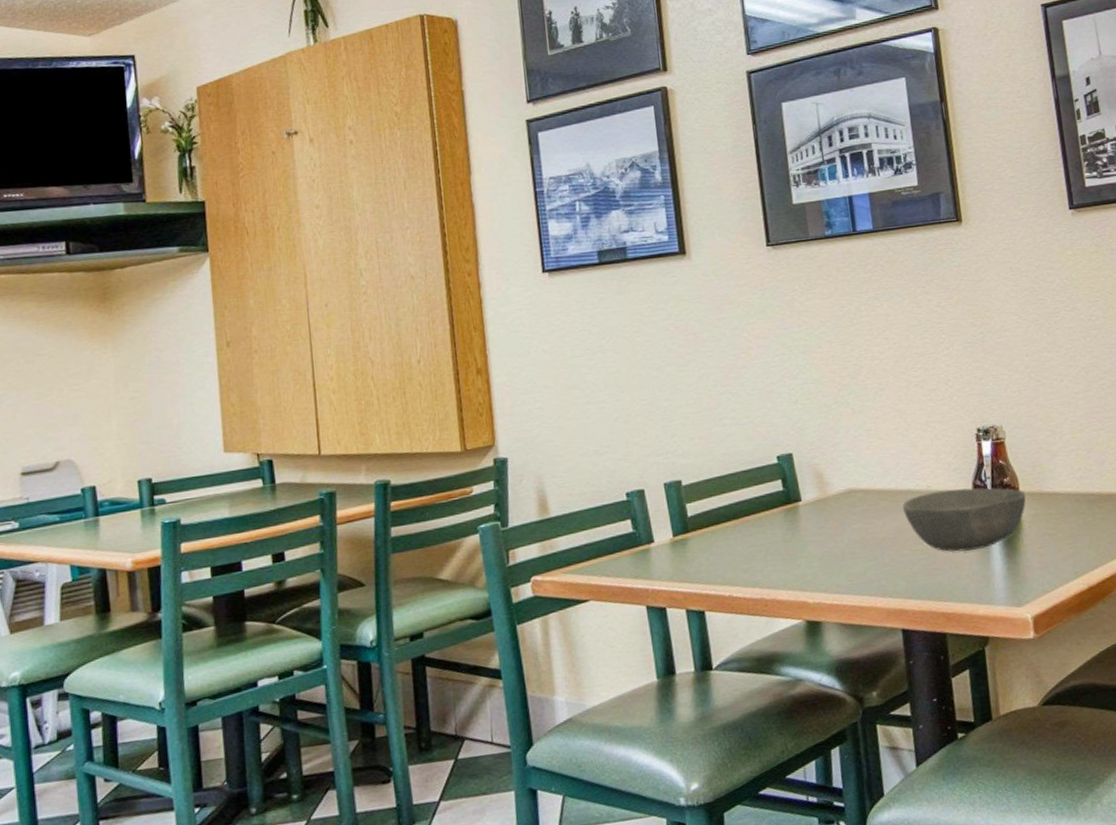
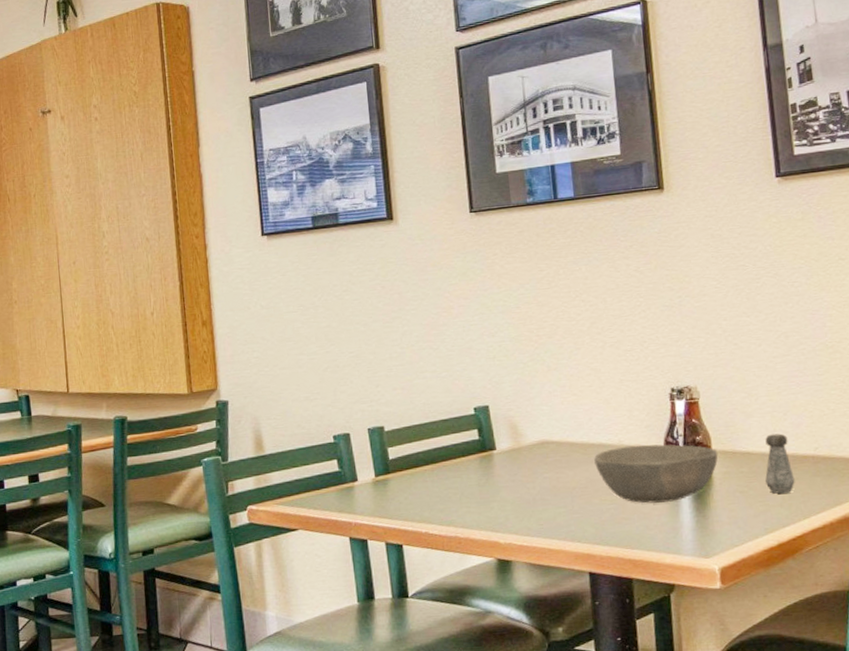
salt shaker: none [1071,472,1102,535] -> present [764,433,795,494]

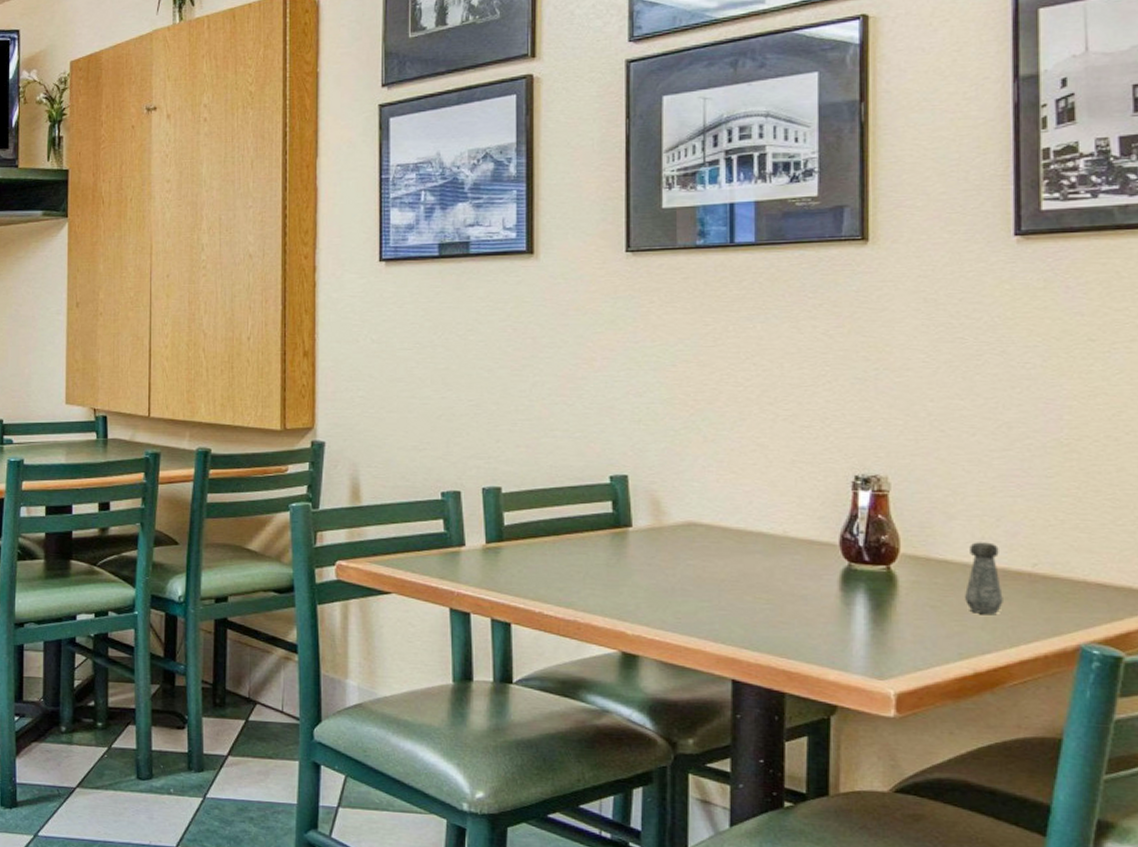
bowl: present [594,444,718,504] -> none [751,538,907,609]

